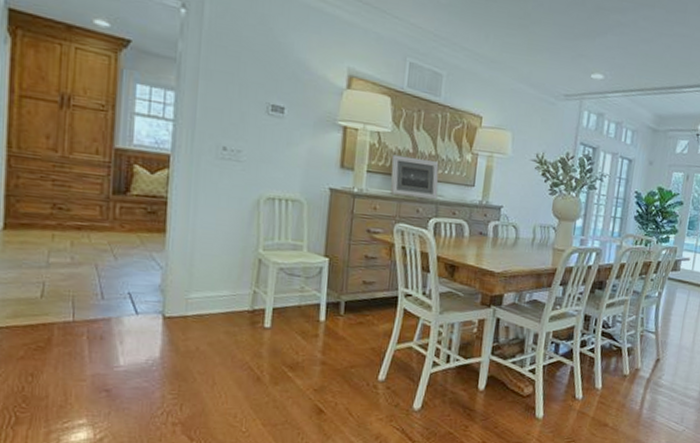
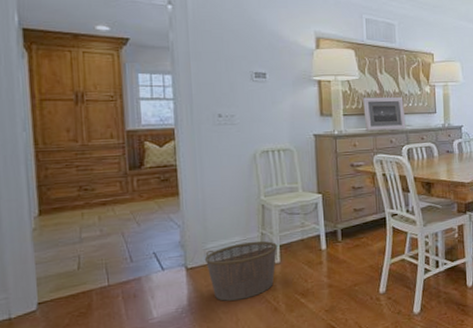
basket: none [185,298,271,362] -> present [204,241,278,301]

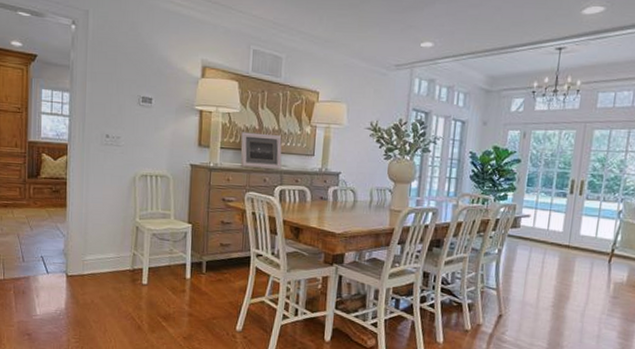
basket: present [204,241,278,301] -> none [82,260,147,313]

